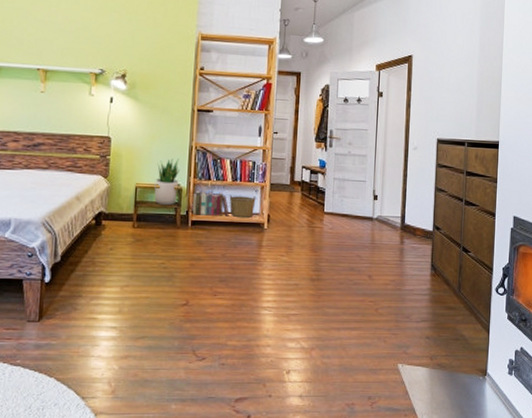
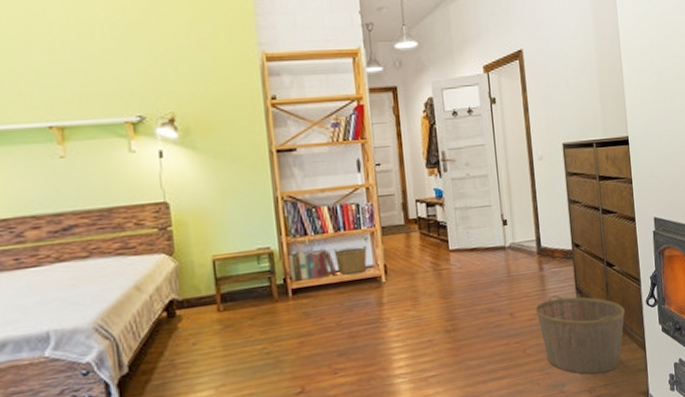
planter: present [154,158,180,206] -> none [236,216,269,277]
basket: none [391,267,474,344] -> present [535,295,625,375]

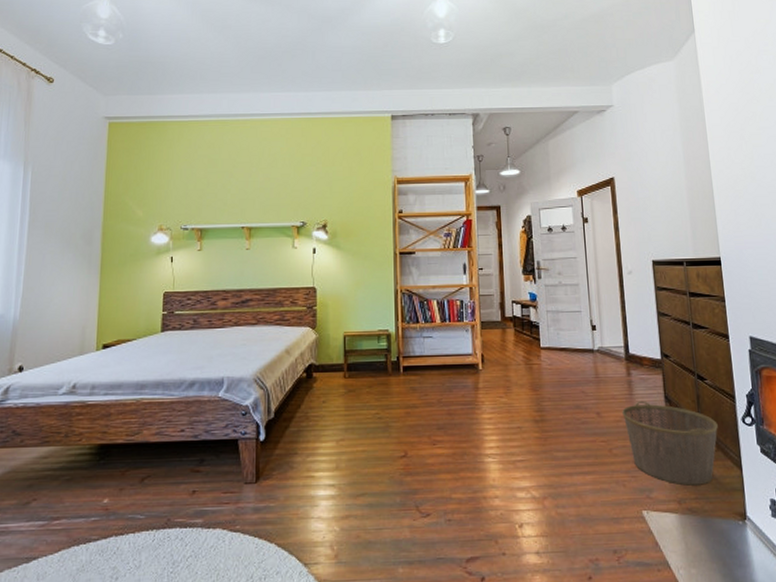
books: present [289,248,337,282] -> none [403,334,441,360]
basket: present [333,245,367,275] -> none [439,335,467,359]

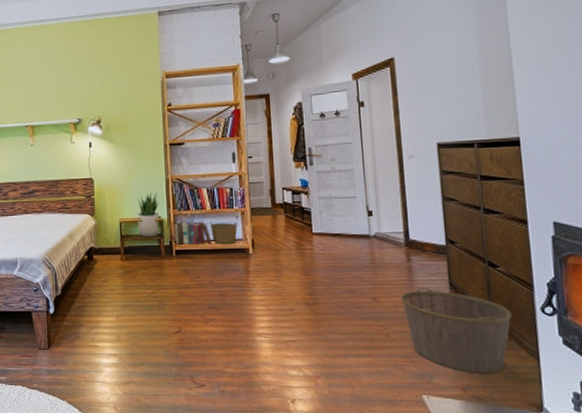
planter: none [363,304,387,353] -> present [137,192,160,238]
books: none [403,334,441,360] -> present [175,220,212,245]
basket: none [439,335,467,359] -> present [210,221,238,244]

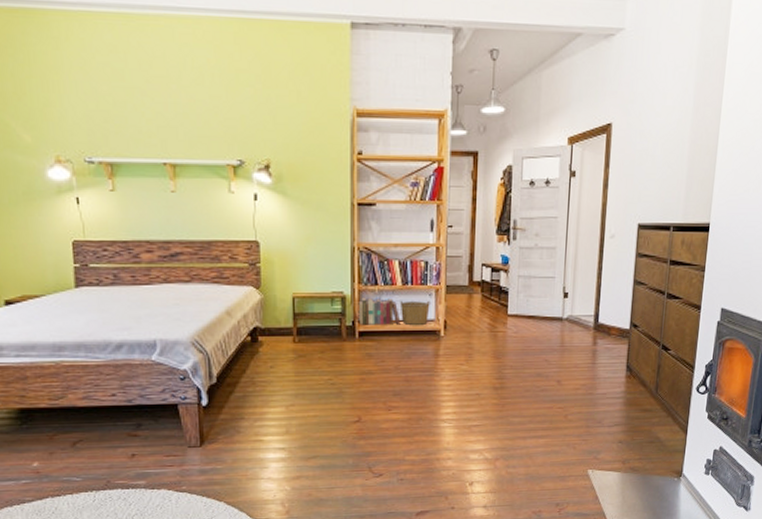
planter: present [137,192,160,238] -> none [314,263,342,317]
basket: present [401,287,512,374] -> none [582,369,673,448]

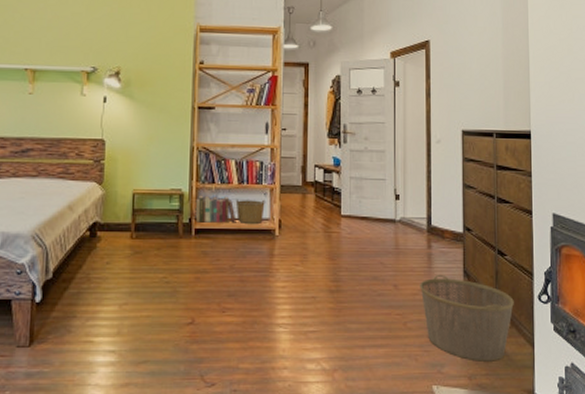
basket: none [582,369,673,448] -> present [420,274,514,362]

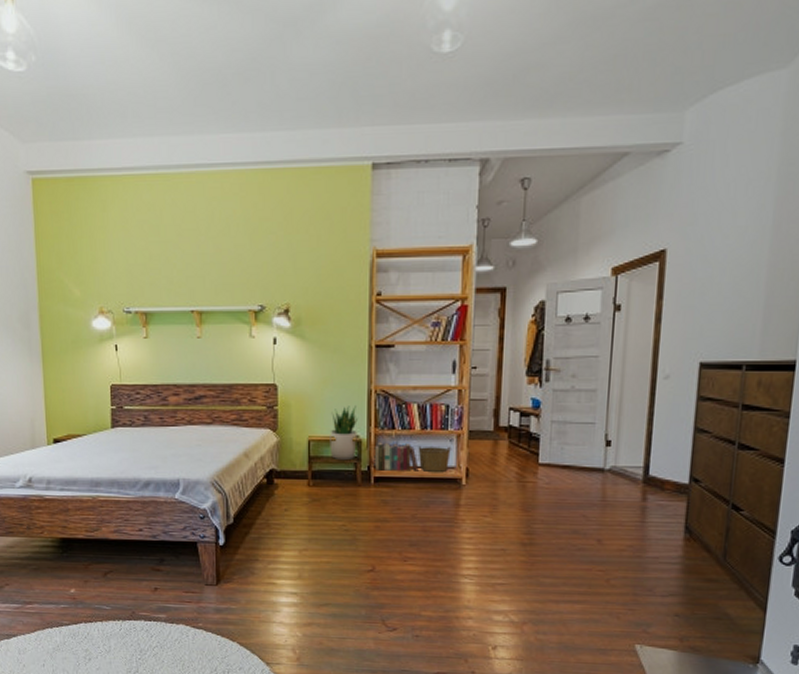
planter: none [153,161,180,213] -> present [330,406,358,461]
basket: present [420,274,514,362] -> none [628,529,747,624]

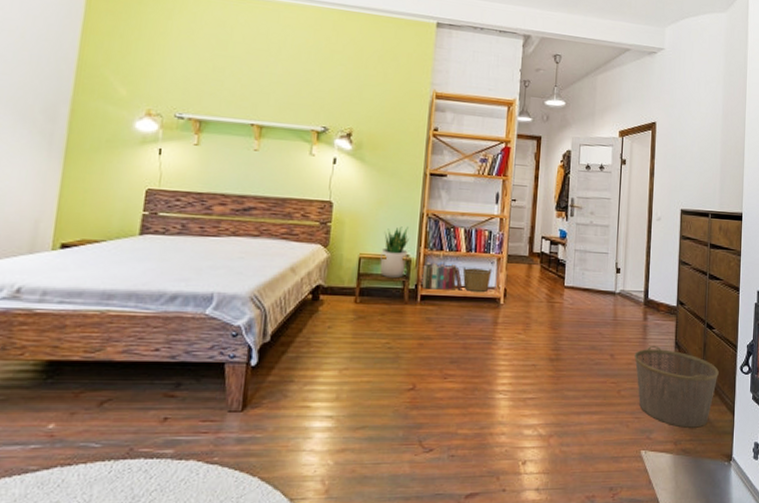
basket: none [628,529,747,624] -> present [634,345,719,428]

